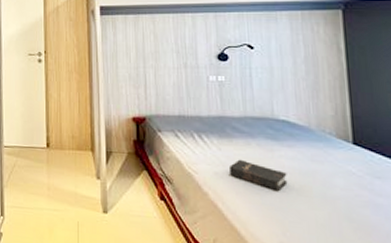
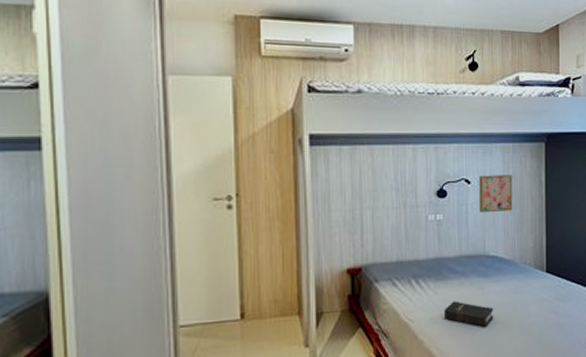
wall art: none [263,41,305,78] -> present [479,175,513,213]

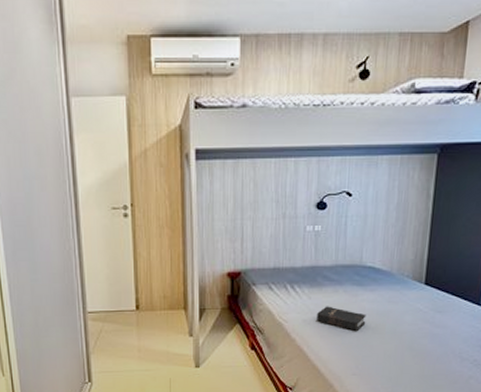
wall art: present [479,175,513,213] -> none [359,188,398,225]

